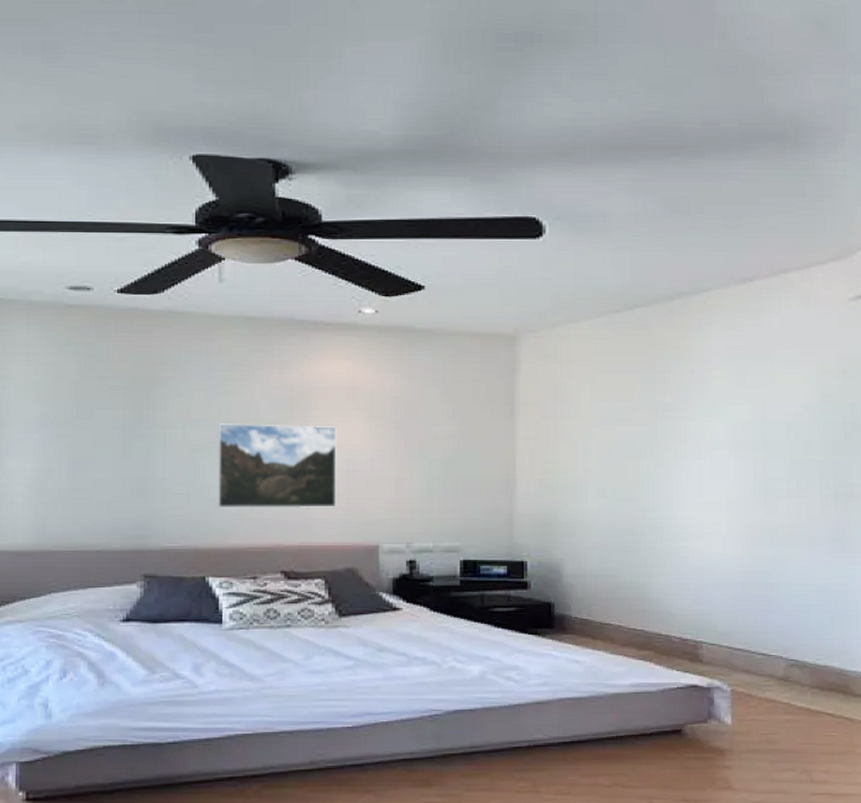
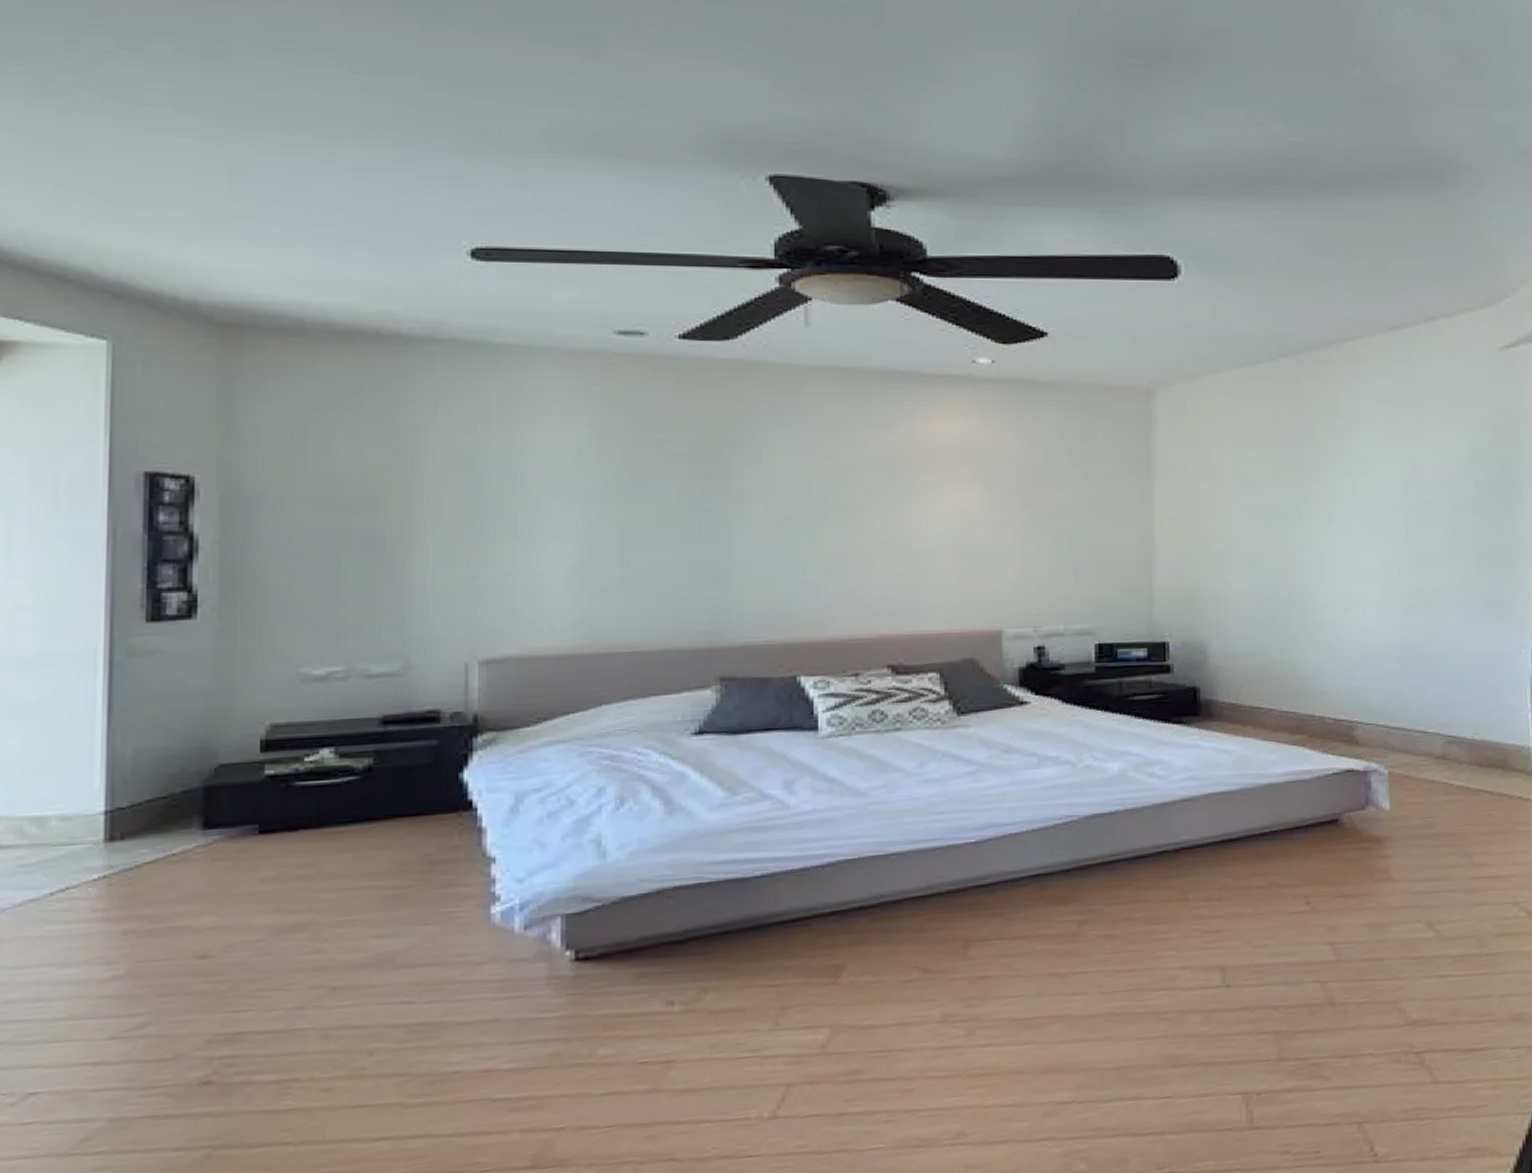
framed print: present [217,423,337,509] -> none [807,493,951,593]

